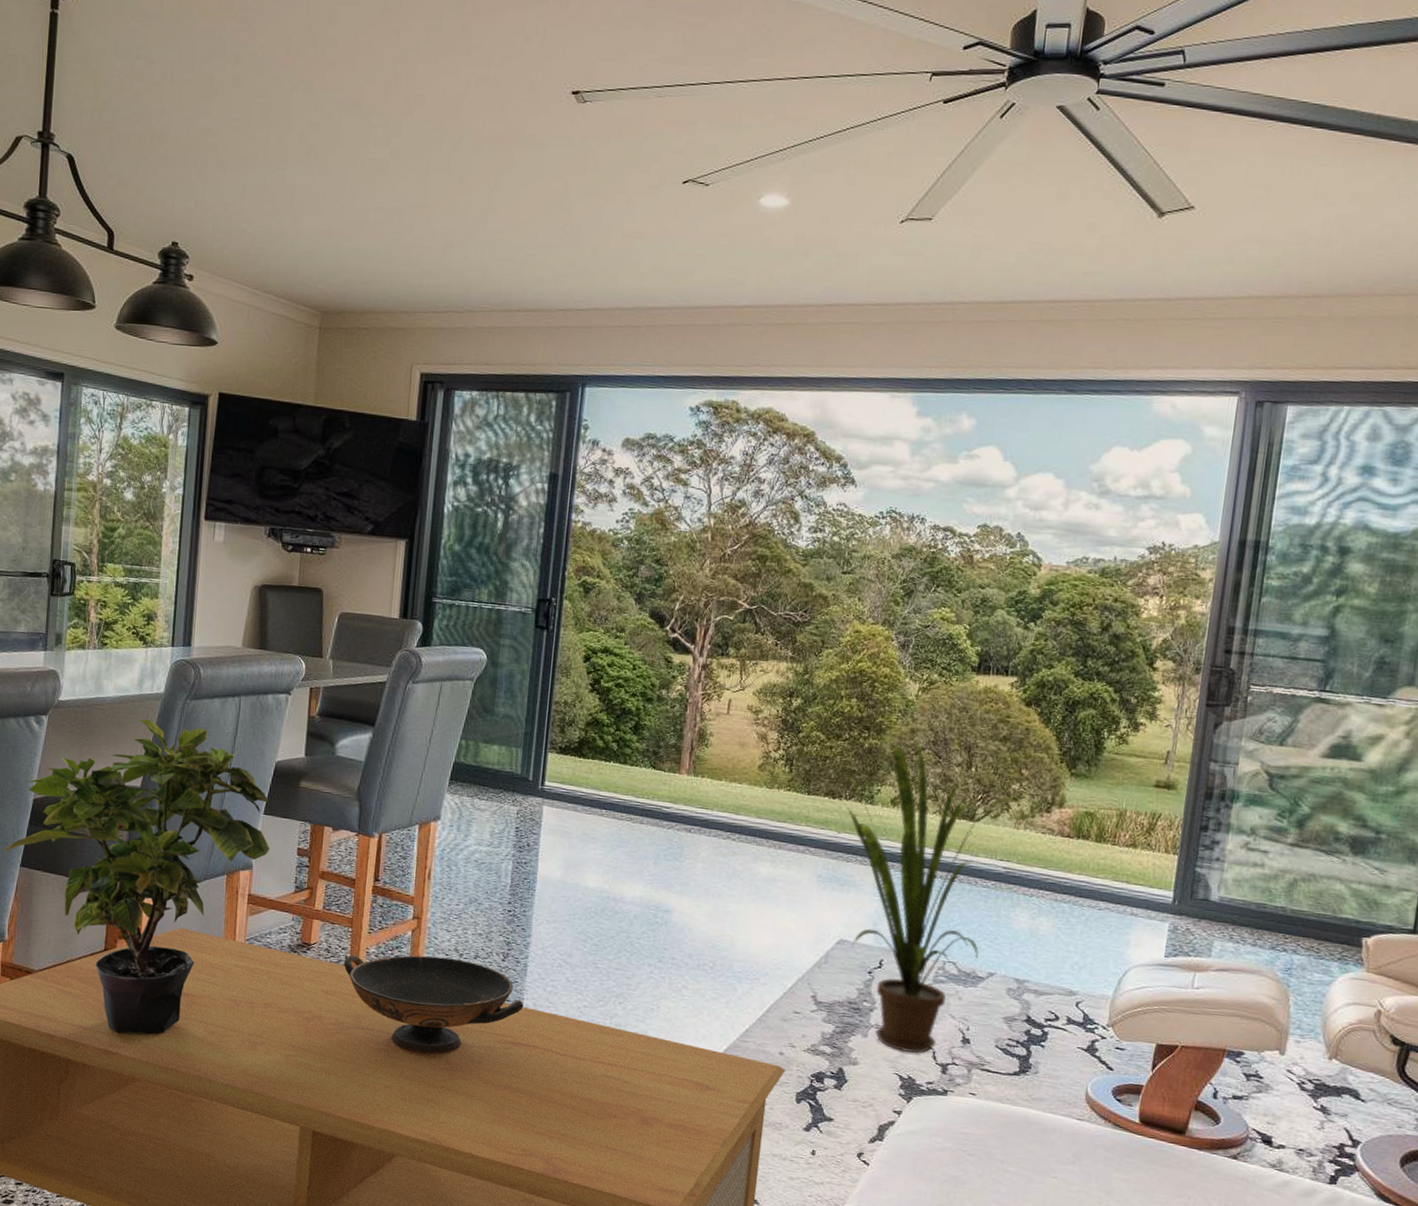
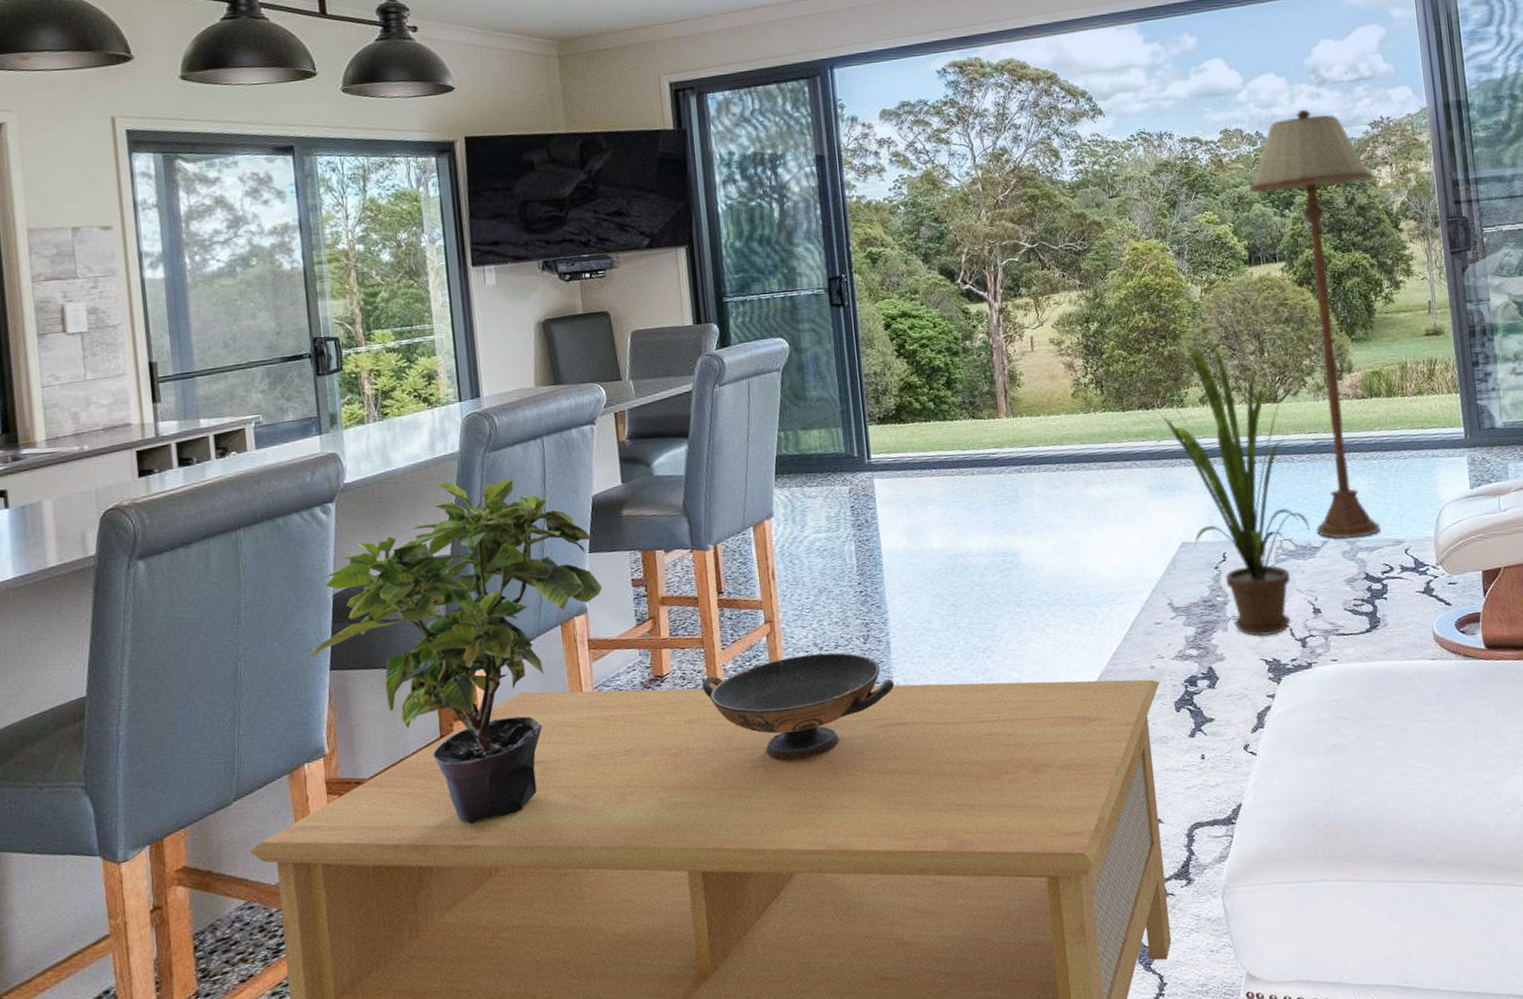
floor lamp: none [985,518,1137,980] -> present [1249,109,1380,539]

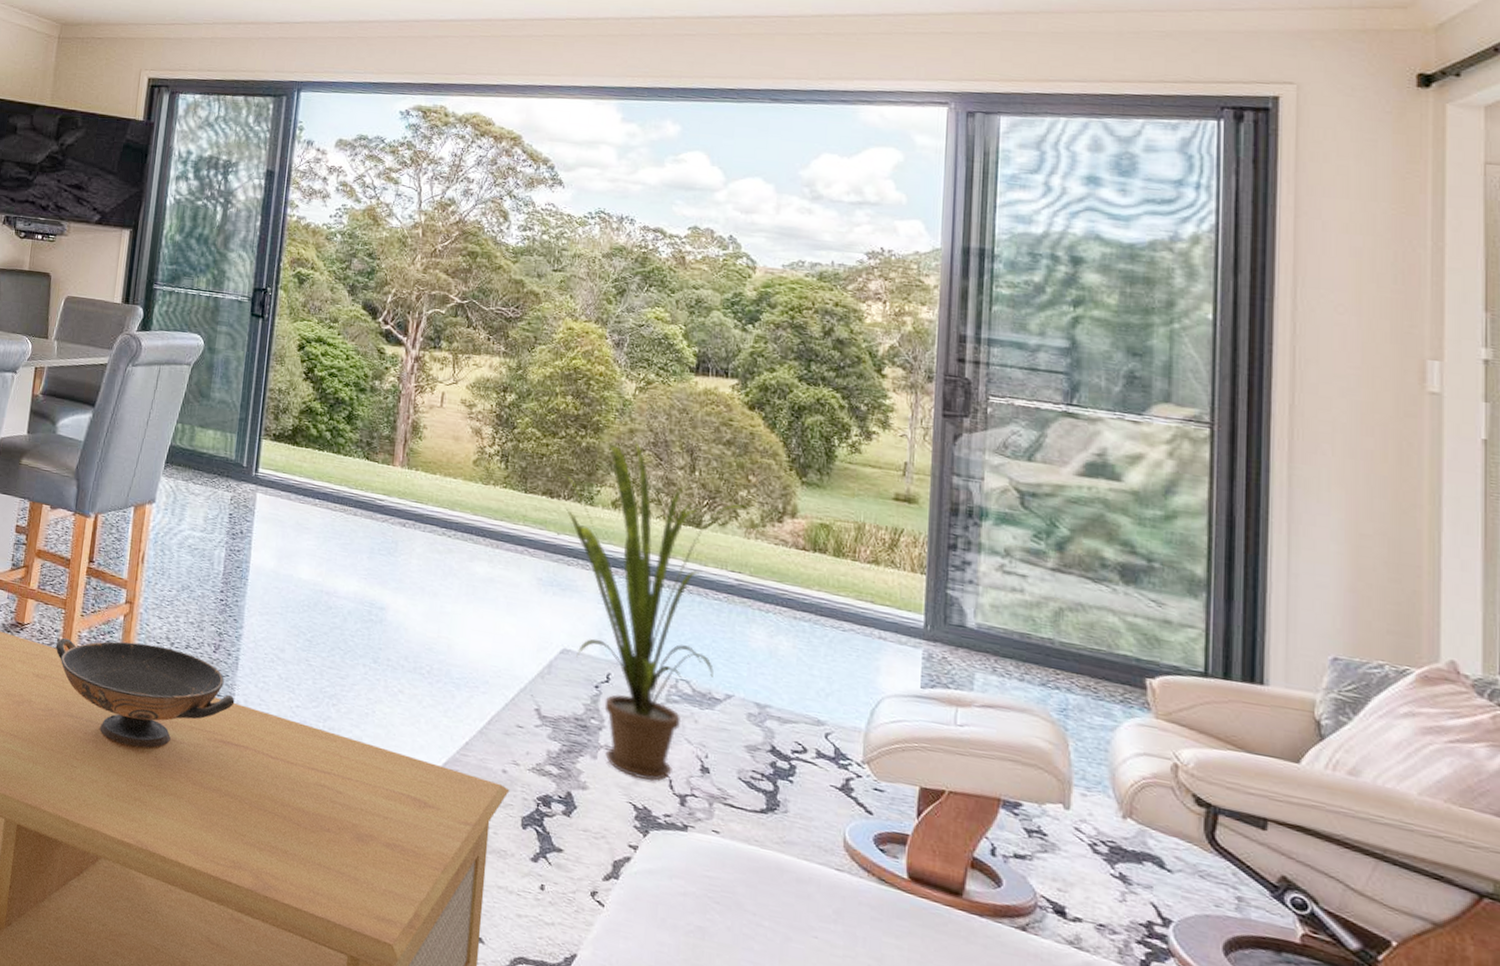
floor lamp: present [1249,109,1380,539] -> none [710,222,859,706]

